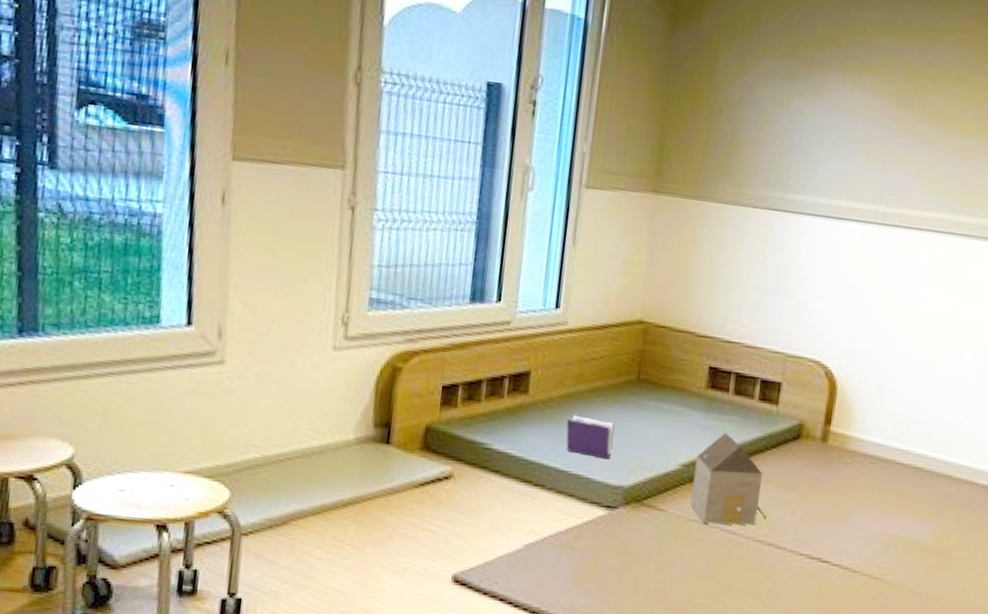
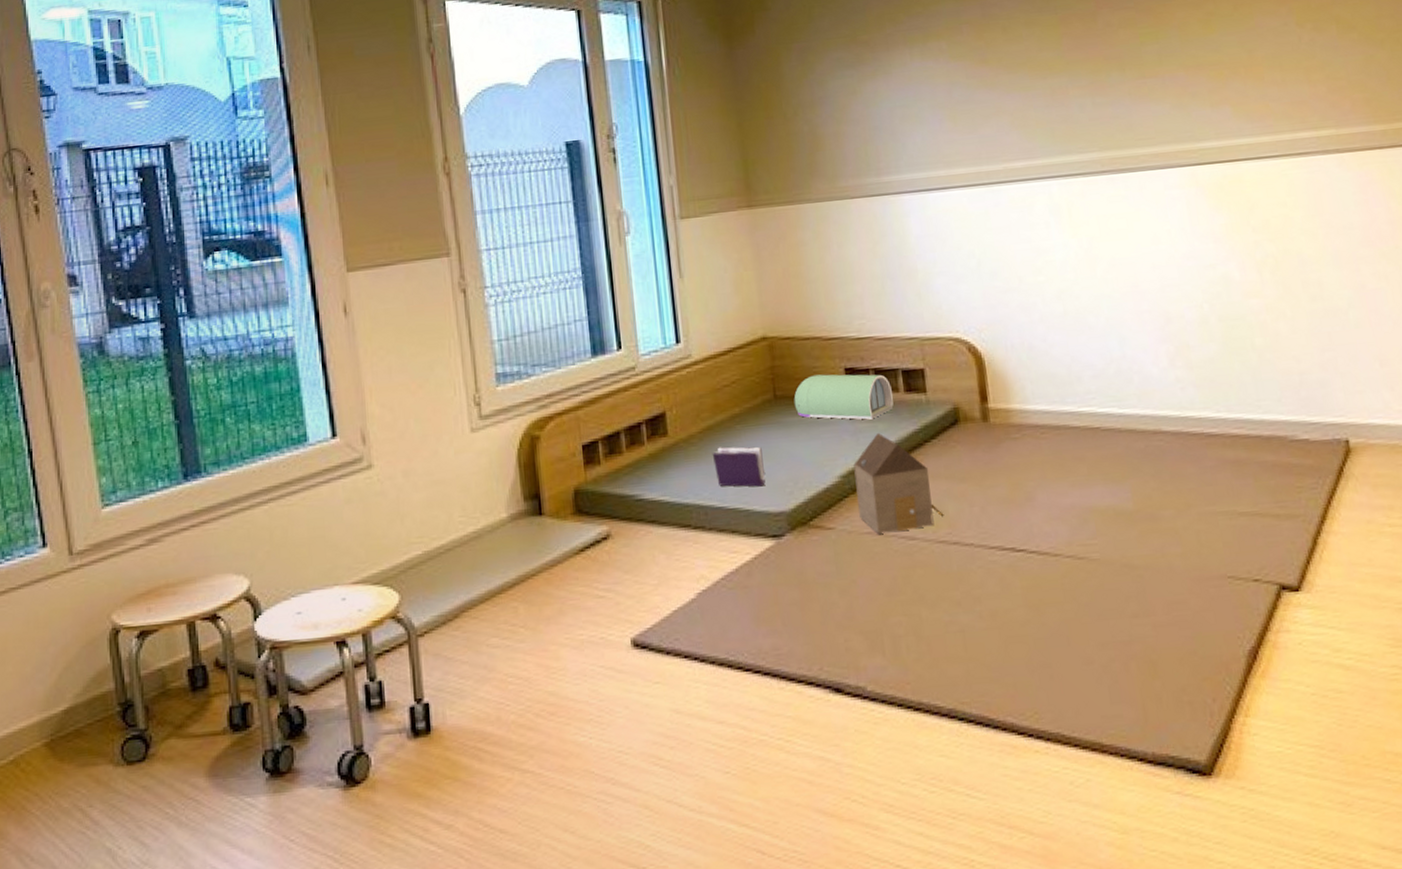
cushion: none [654,366,748,419] -> present [794,374,894,420]

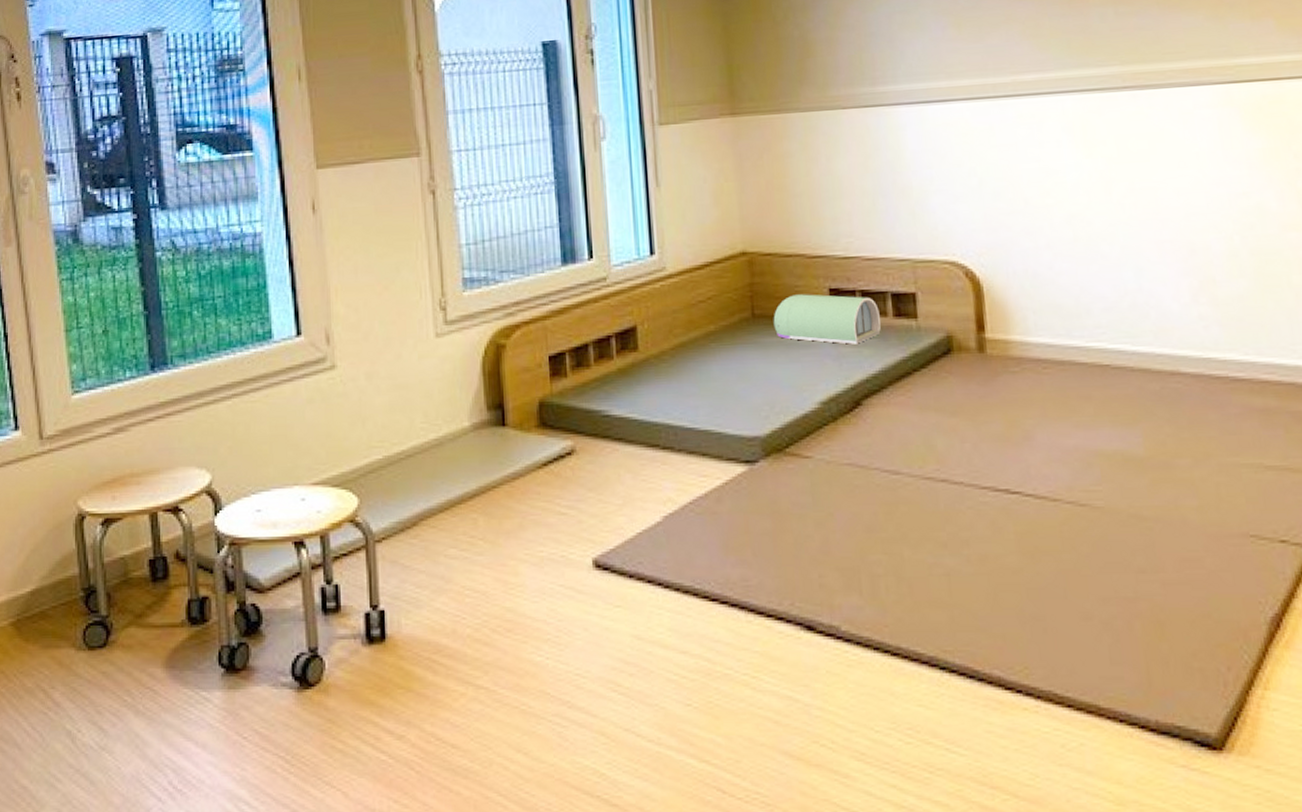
book: present [712,446,765,487] -> none [684,365,740,409]
toy house: present [853,432,944,534] -> none [835,358,932,466]

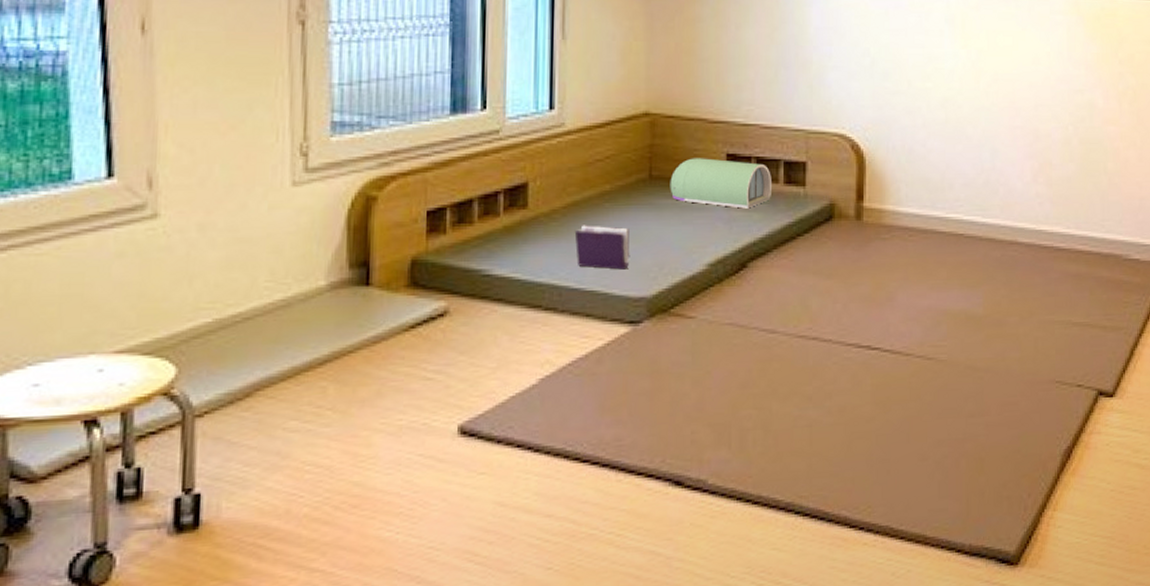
book: none [684,365,740,409] -> present [574,225,629,270]

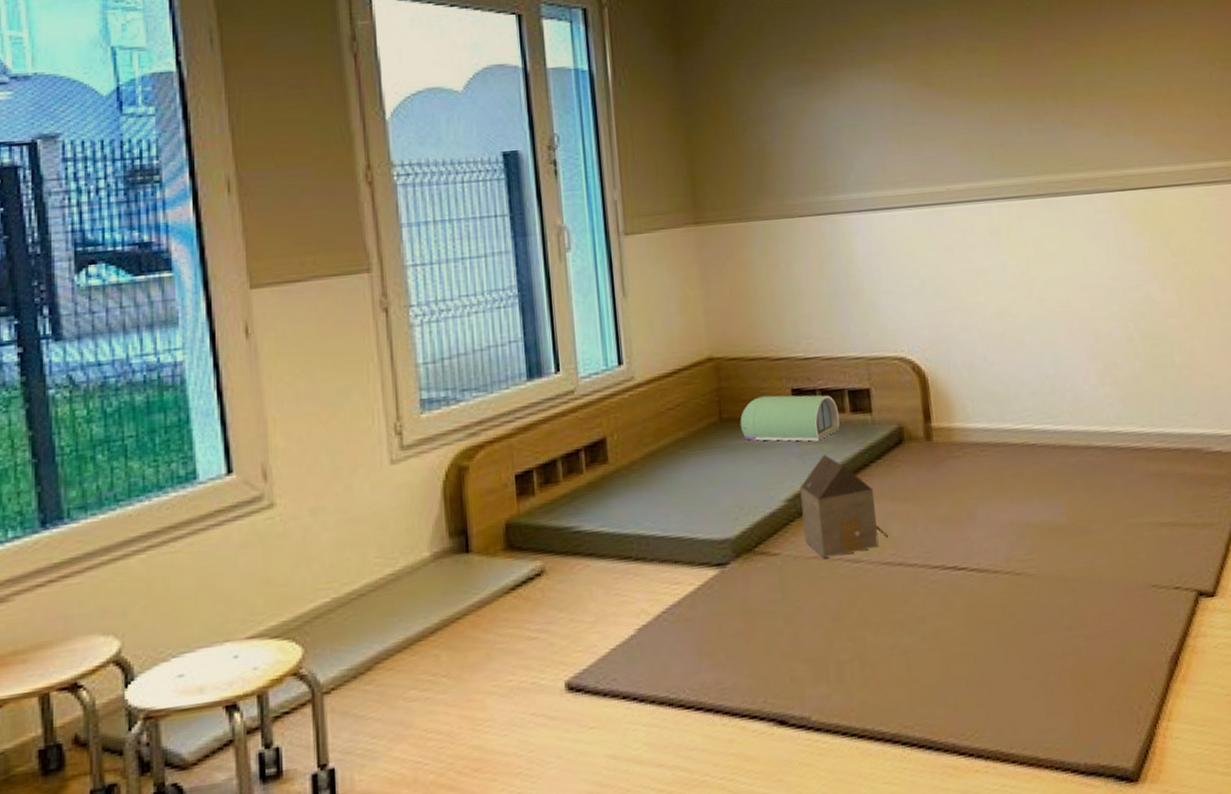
book: present [574,225,629,270] -> none [654,472,710,515]
toy house: none [723,222,807,325] -> present [799,454,889,558]

